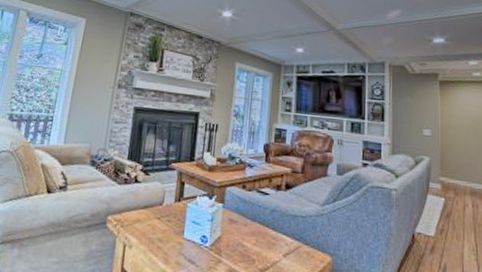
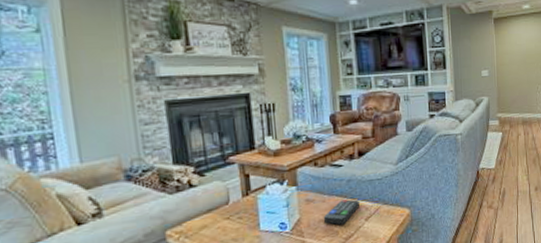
remote control: none [242,228,281,255] -> present [323,199,361,225]

